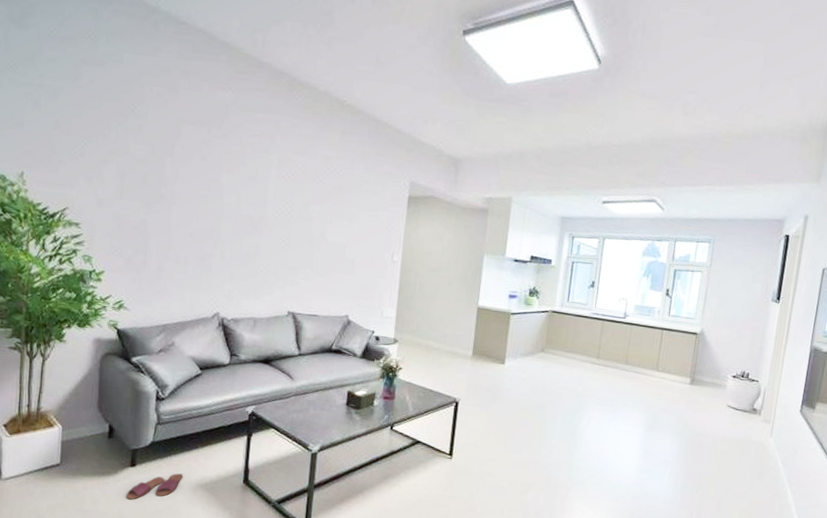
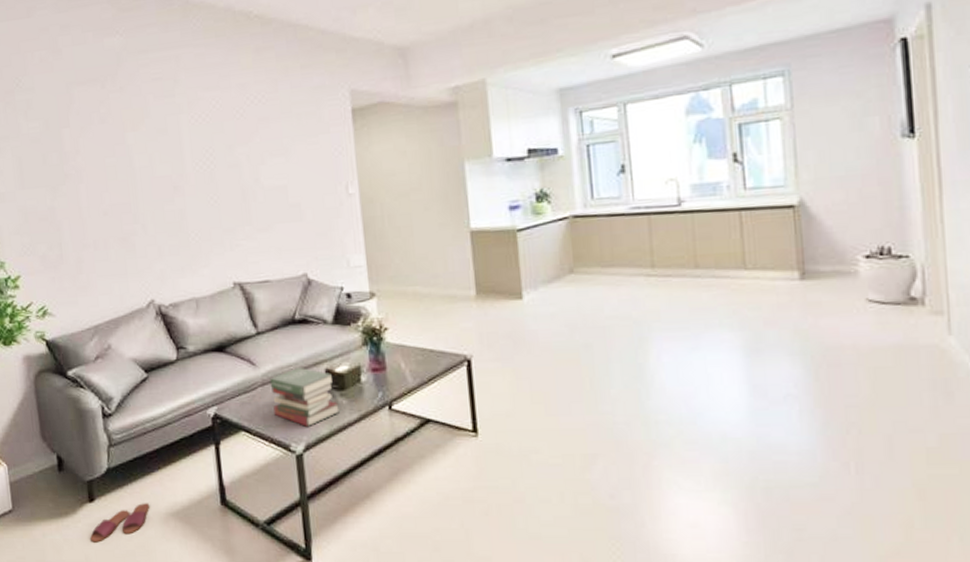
books: none [300,386,353,434] -> present [269,367,340,428]

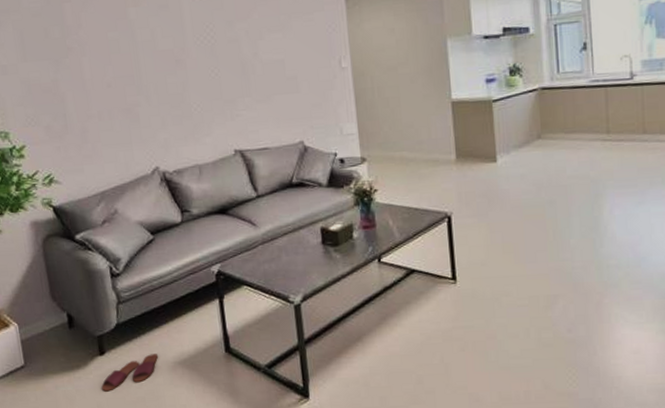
books: present [269,367,340,428] -> none [269,226,334,281]

